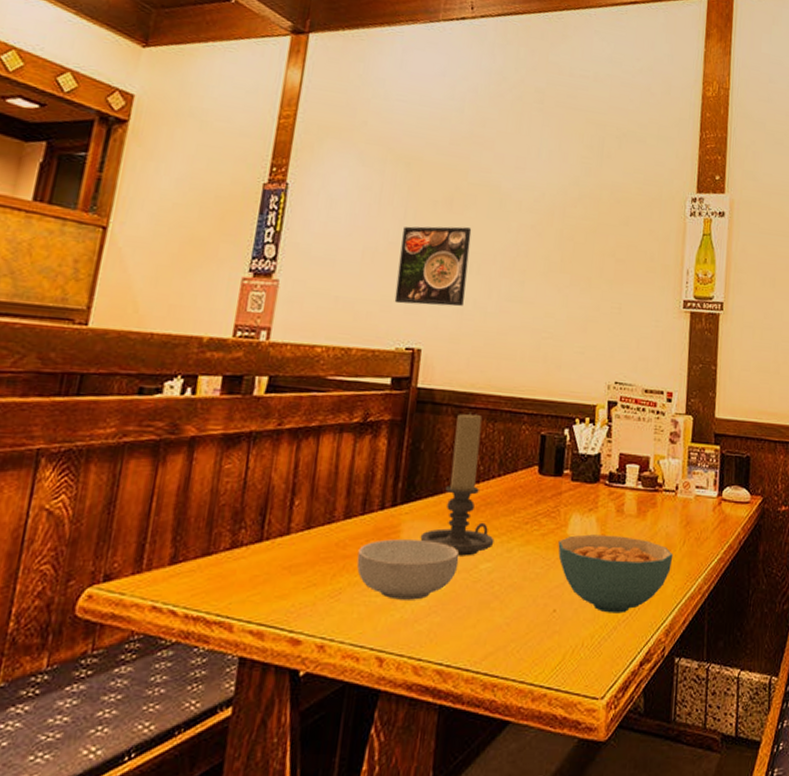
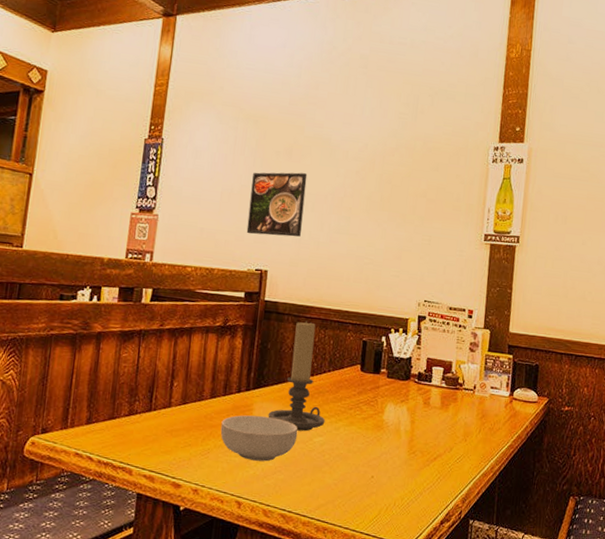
cereal bowl: present [558,534,673,614] -> none [376,420,471,483]

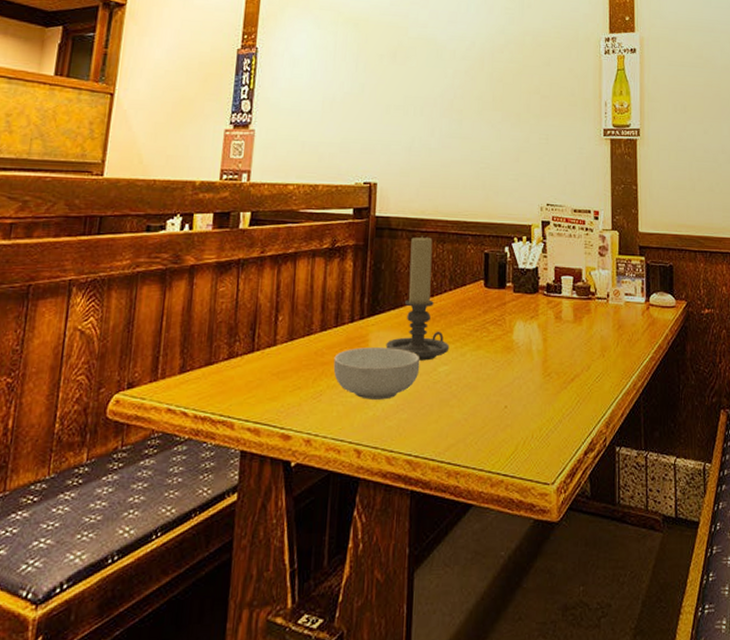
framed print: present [246,172,308,237] -> none [352,76,414,145]

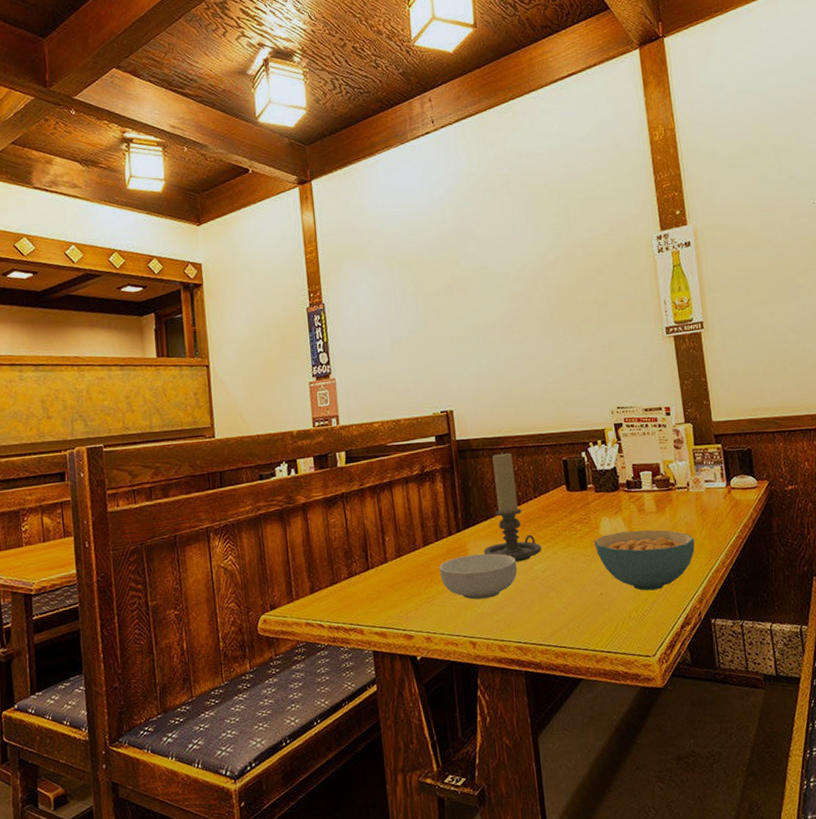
cereal bowl: none [505,339,609,408] -> present [594,529,695,591]

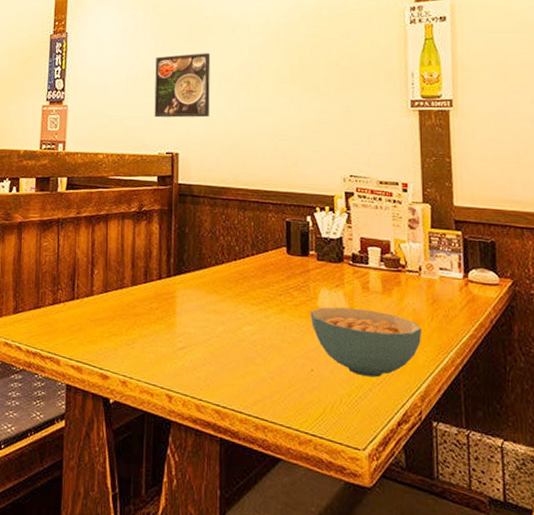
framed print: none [418,306,478,379] -> present [154,53,211,118]
cereal bowl: present [439,553,518,600] -> none [144,303,225,352]
candle holder: present [483,452,542,562] -> none [192,202,254,320]

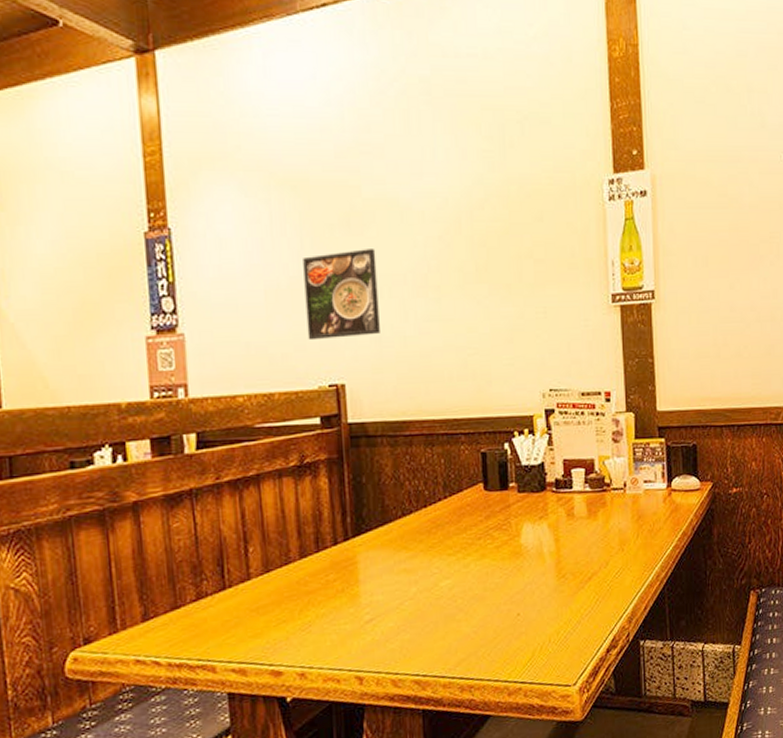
cereal bowl: present [310,307,422,378] -> none [513,538,628,610]

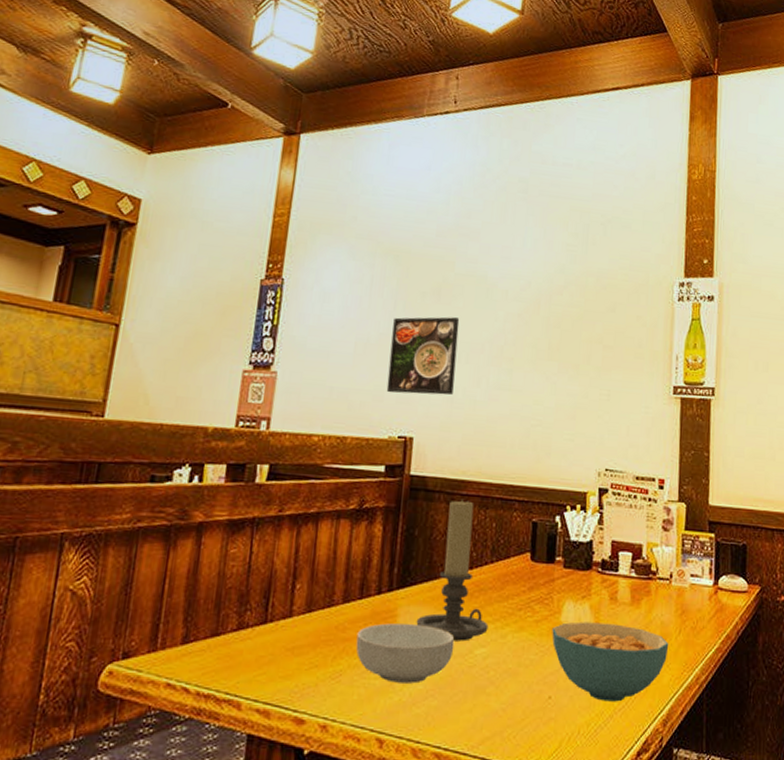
cereal bowl: none [320,567,419,625] -> present [356,623,455,684]
candle holder: none [377,440,450,578] -> present [416,499,489,642]
cereal bowl: none [513,538,628,610] -> present [552,621,669,702]

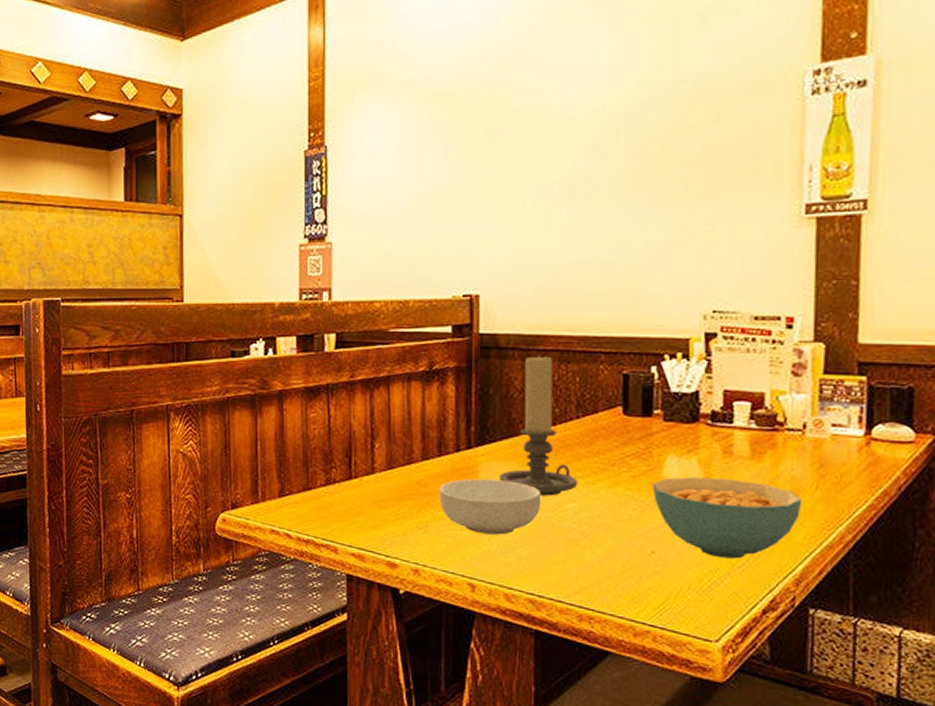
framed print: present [386,317,460,395] -> none [445,159,522,251]

